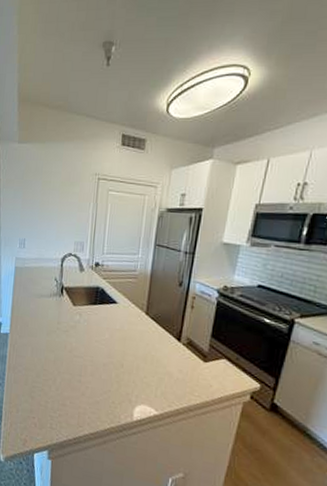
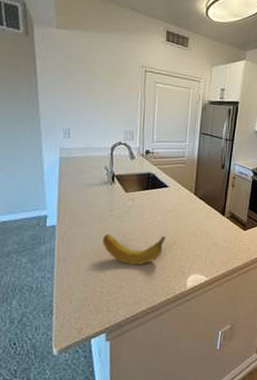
fruit: none [49,346,113,385] -> present [103,233,166,266]

